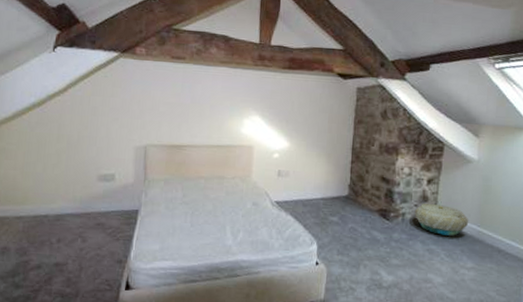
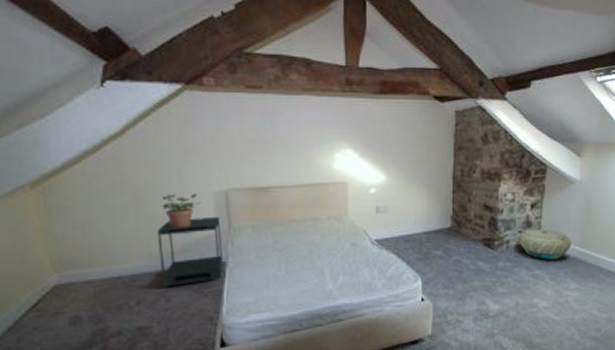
side table: none [81,168,137,229] -> present [157,216,224,288]
potted plant: none [88,145,122,176] -> present [160,194,200,228]

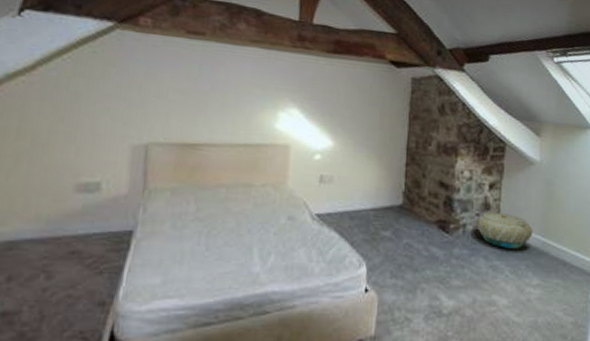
side table: present [157,216,224,288] -> none [47,173,134,260]
potted plant: present [160,194,200,228] -> none [62,143,113,185]

